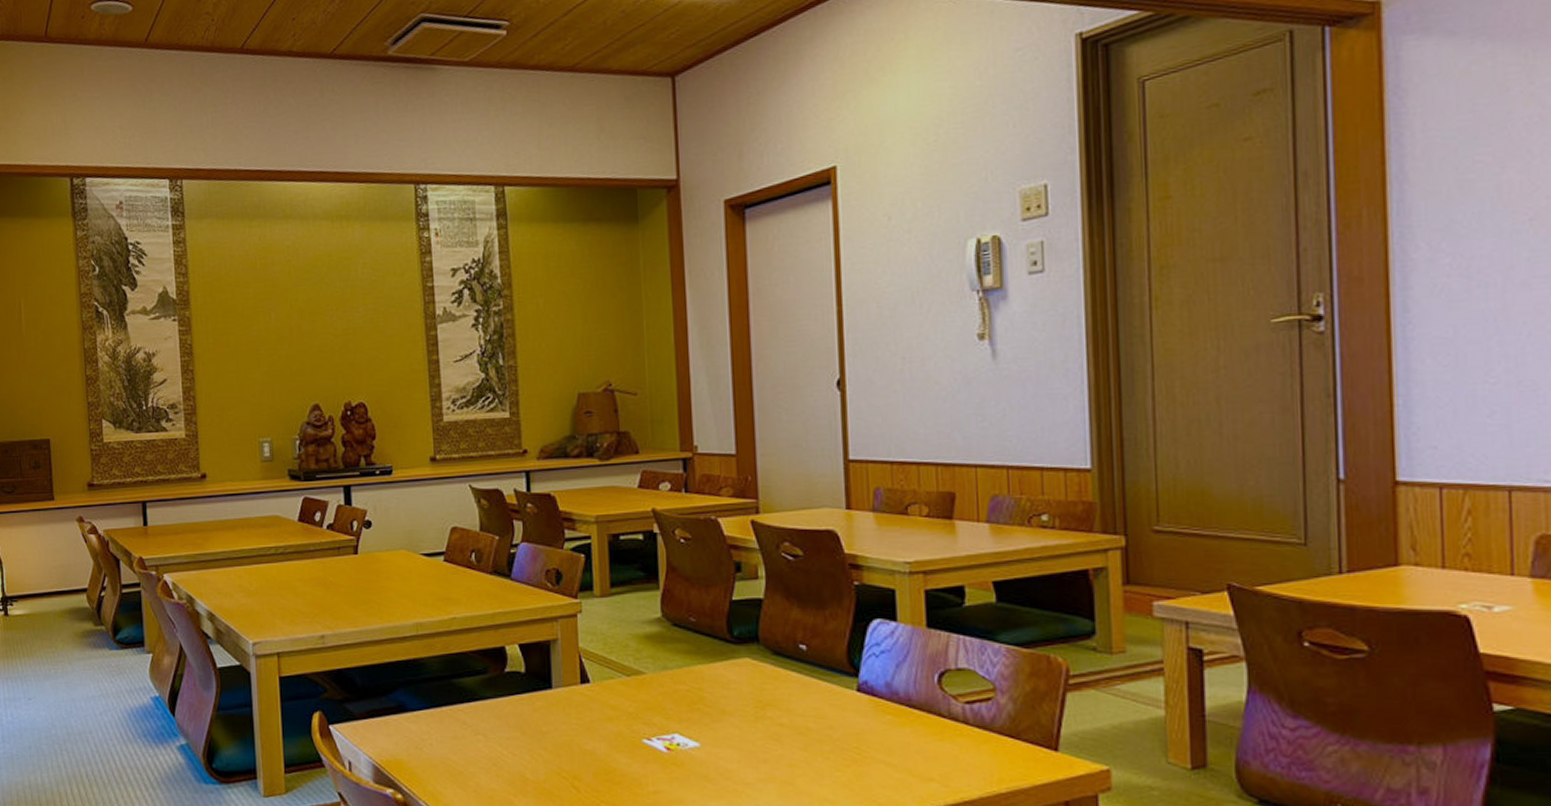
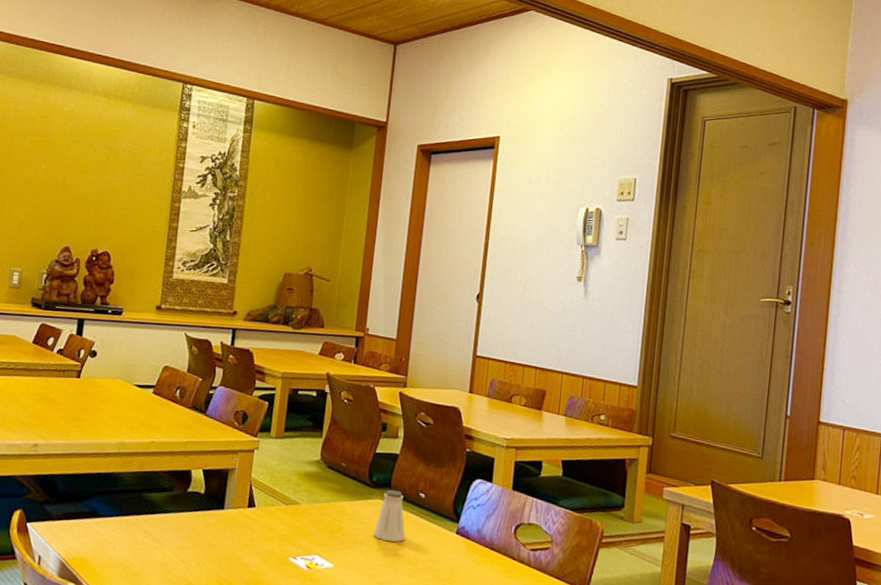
saltshaker: none [745,644,789,709] -> present [373,489,406,542]

